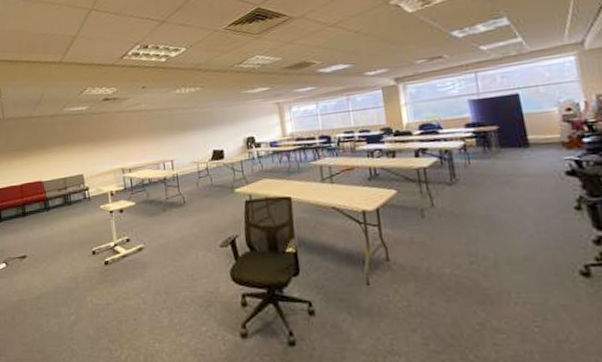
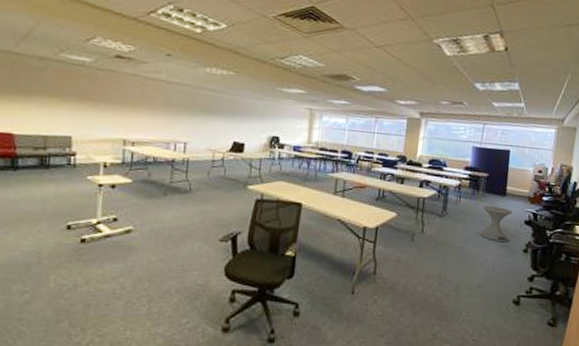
side table: none [502,160,551,202] -> present [479,206,513,242]

